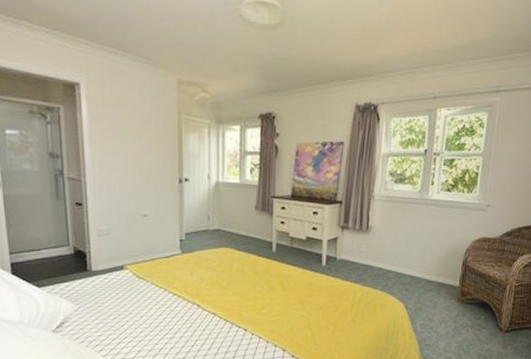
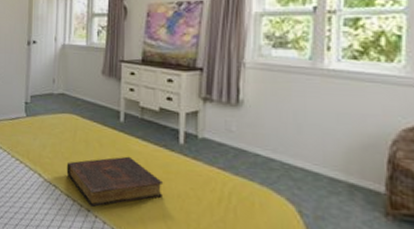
book: none [224,280,309,326] -> present [66,156,164,207]

